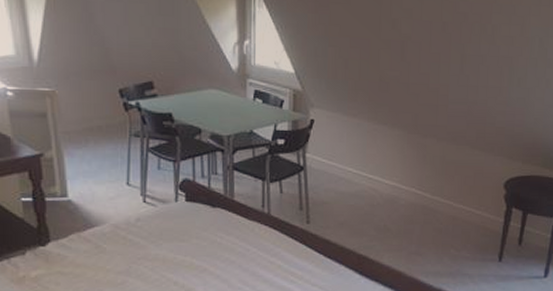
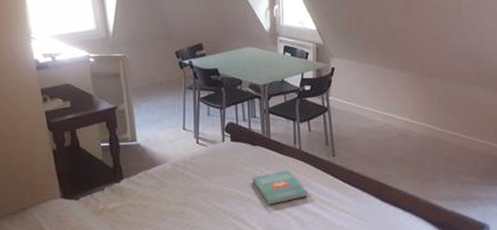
book: none [211,237,276,277] -> present [252,170,307,205]

